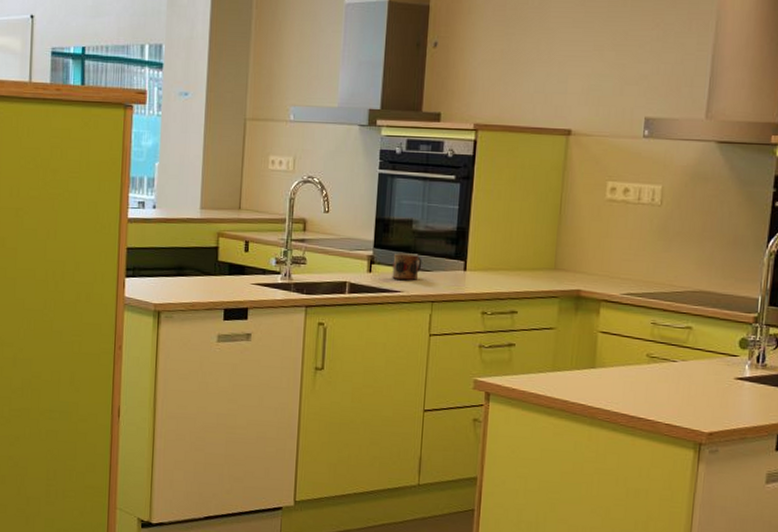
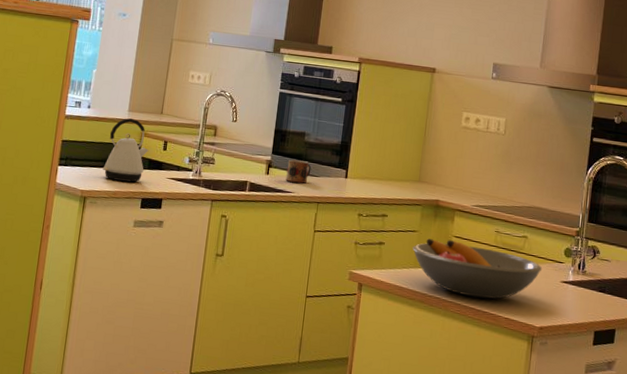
kettle: none [176,217,228,291] -> present [102,118,149,183]
fruit bowl: none [549,336,712,403] -> present [412,238,543,299]

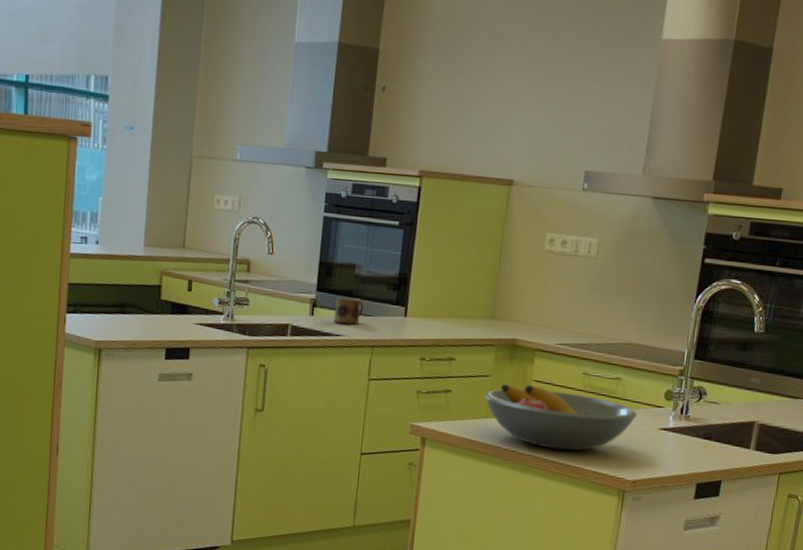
kettle: present [102,118,149,183] -> none [118,254,171,330]

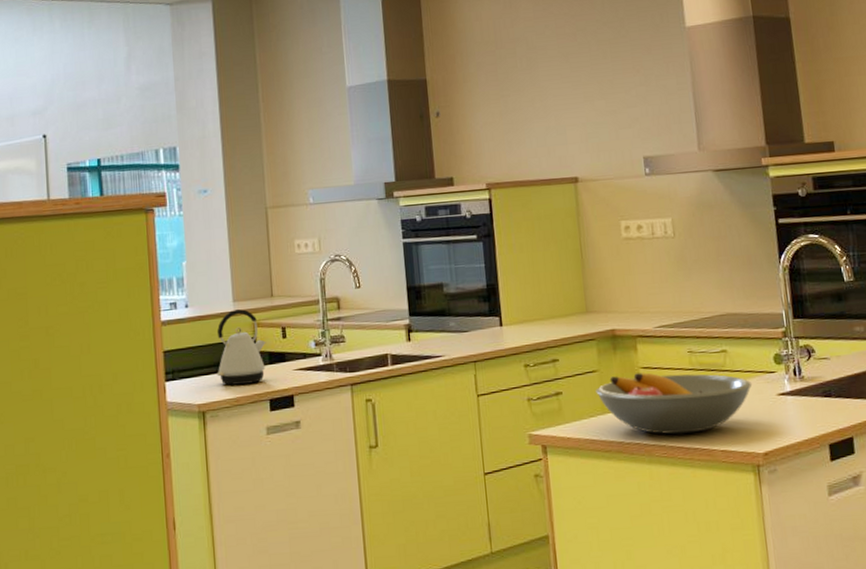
kettle: none [118,254,171,330] -> present [216,309,266,385]
mug: present [333,296,364,325] -> none [429,316,459,345]

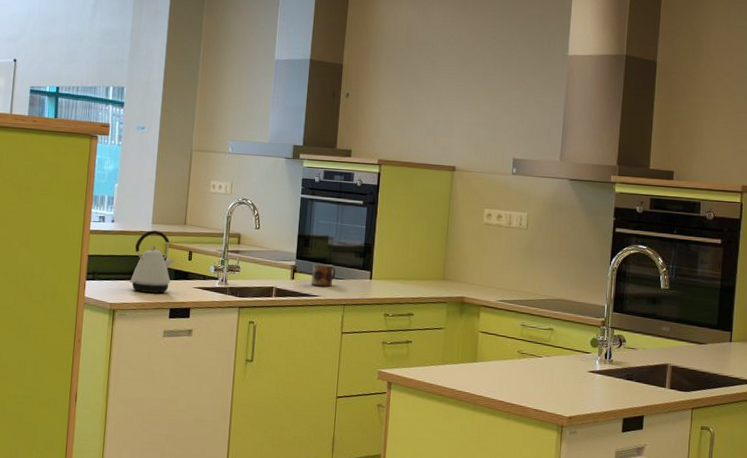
mug: none [429,316,459,345] -> present [311,263,336,287]
fruit bowl: present [596,372,753,435] -> none [440,335,570,392]

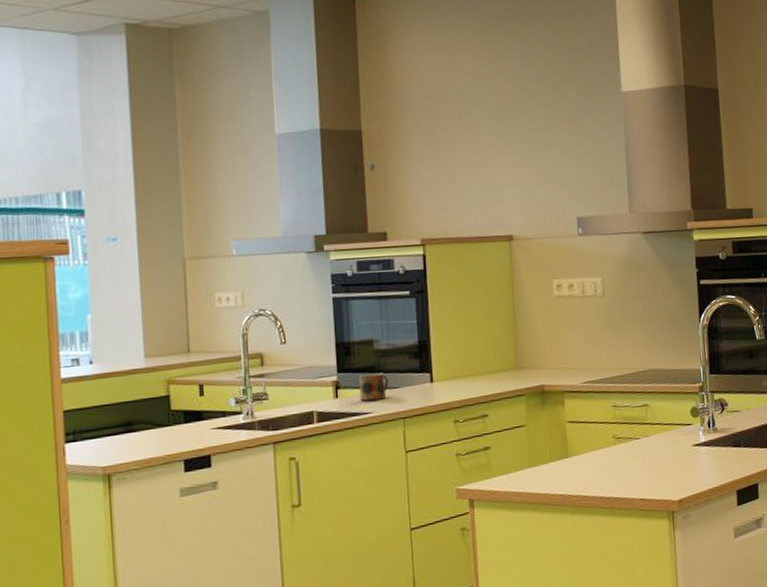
kettle: present [129,230,174,293] -> none [125,365,181,446]

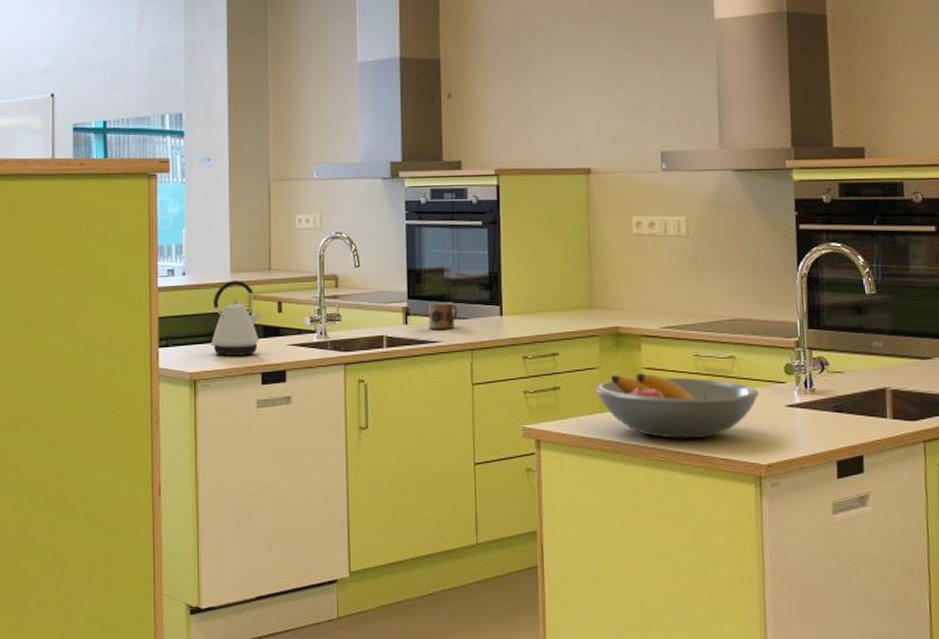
kettle: none [125,365,181,446] -> present [210,281,261,356]
fruit bowl: none [523,426,671,485] -> present [595,373,760,439]

